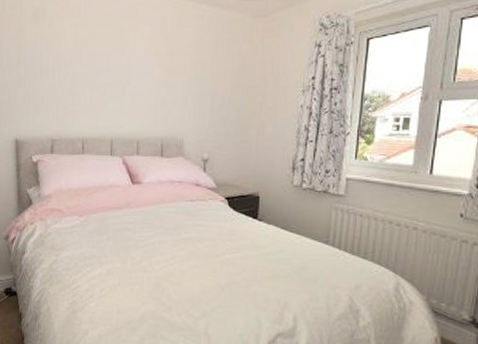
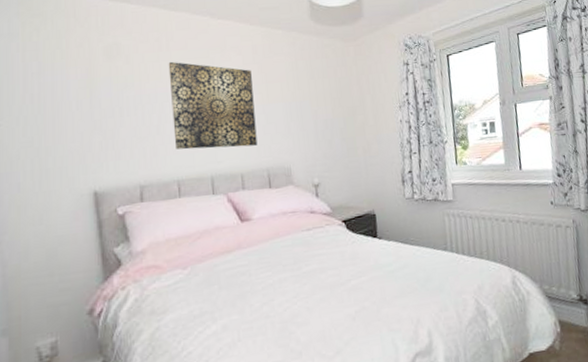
wall art: none [83,27,158,115] -> present [168,61,258,150]

